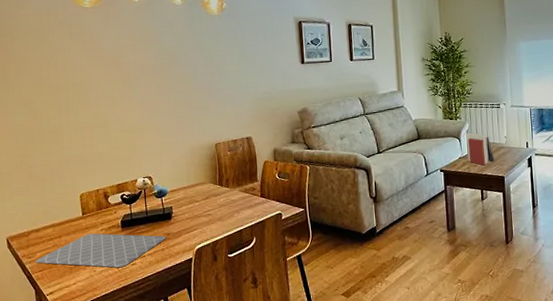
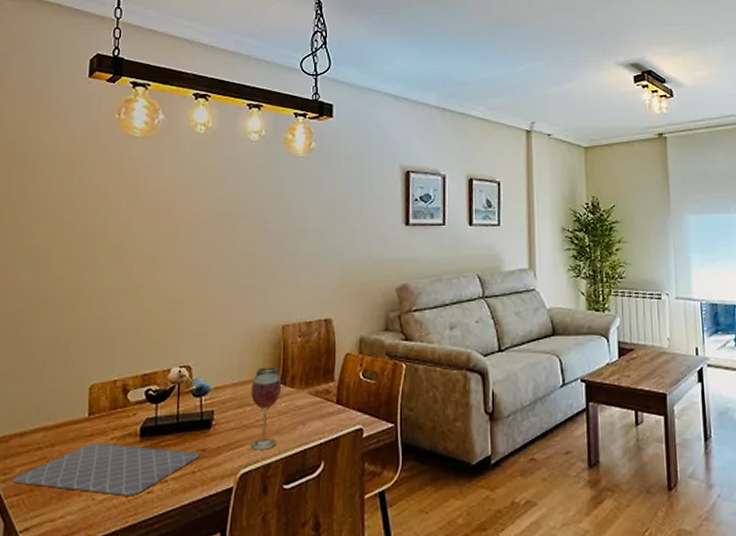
wineglass: none [197,174,220,232] -> present [251,367,282,450]
books: present [466,132,494,166] -> none [616,330,653,377]

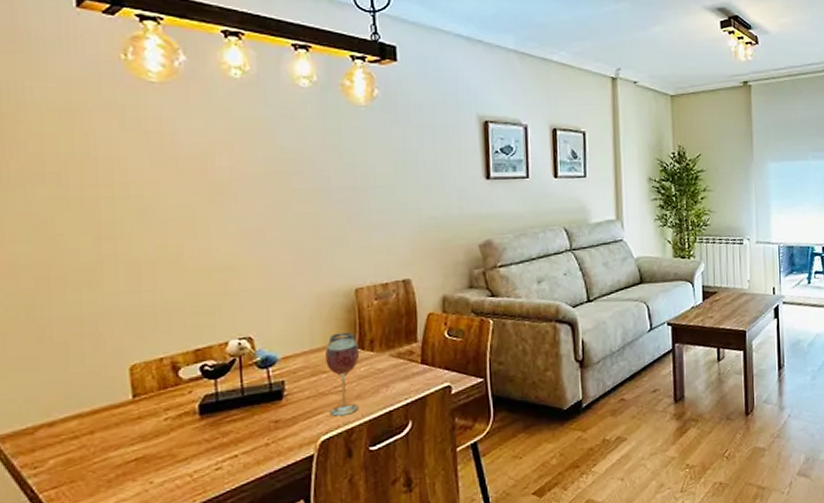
placemat: present [12,443,201,497] -> none [46,424,274,477]

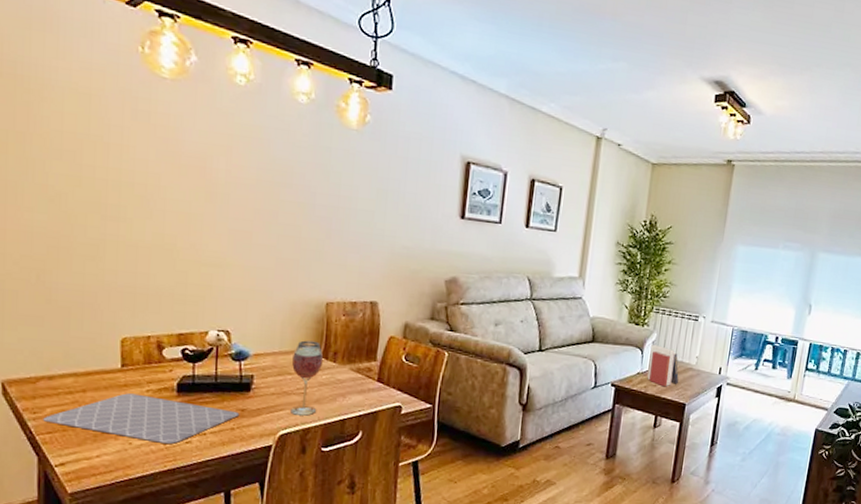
placemat: none [46,424,274,477] -> present [43,393,240,445]
books: none [701,274,734,317] -> present [647,344,679,387]

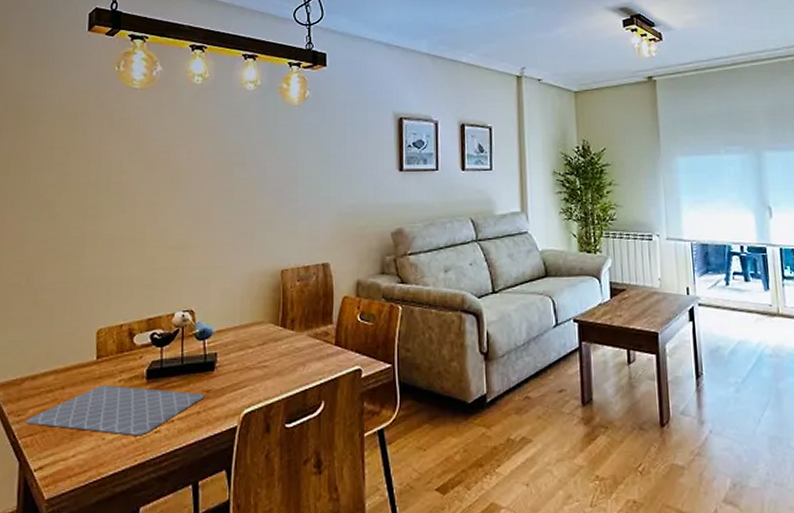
wineglass: present [291,340,324,416] -> none [253,310,282,391]
books: present [647,344,679,387] -> none [608,270,645,316]

